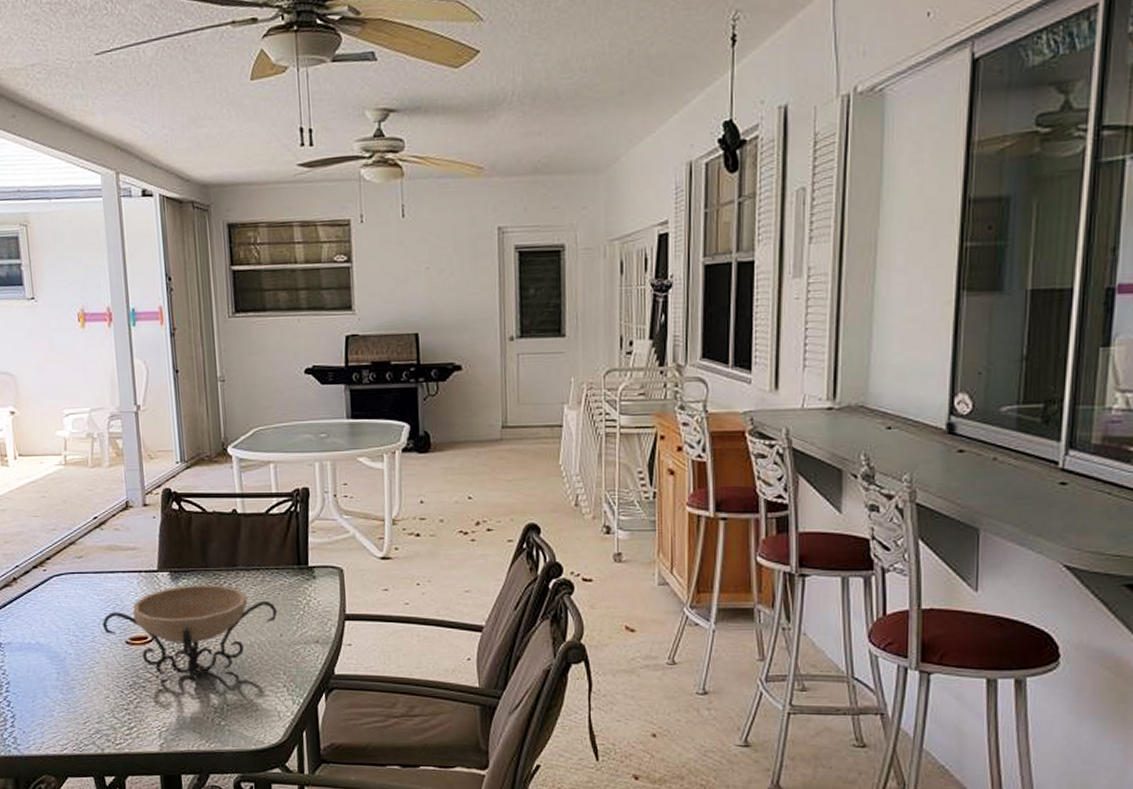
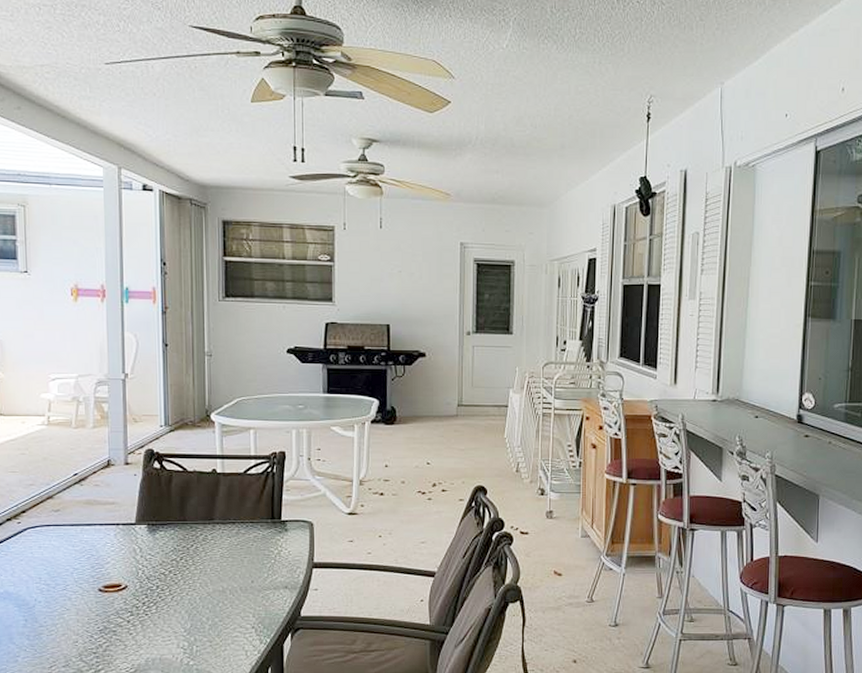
decorative bowl: present [102,585,278,684] -> none [75,537,251,627]

